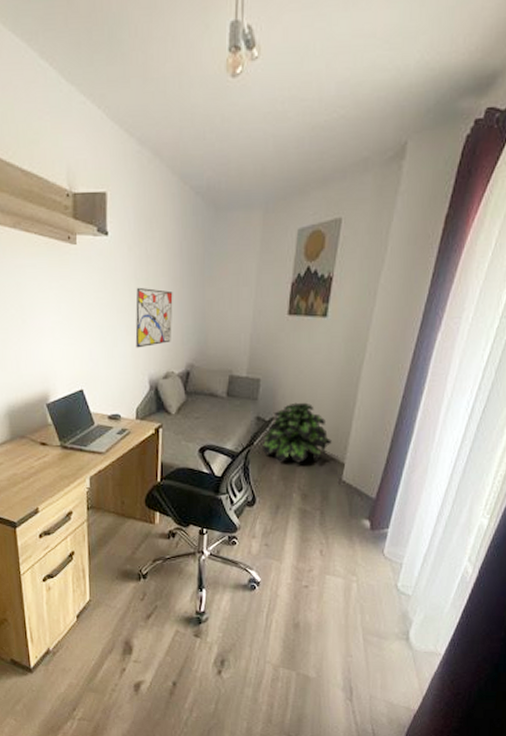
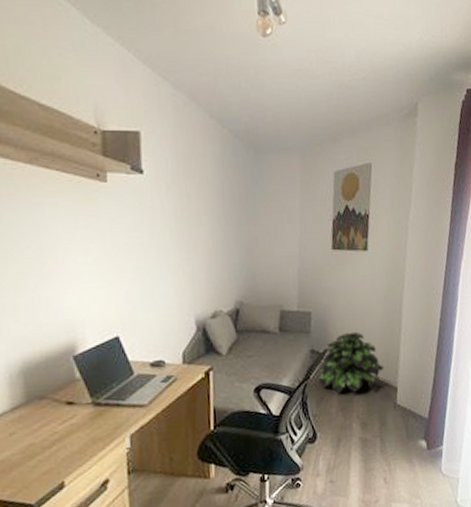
wall art: present [135,287,173,348] -> none [177,225,218,288]

